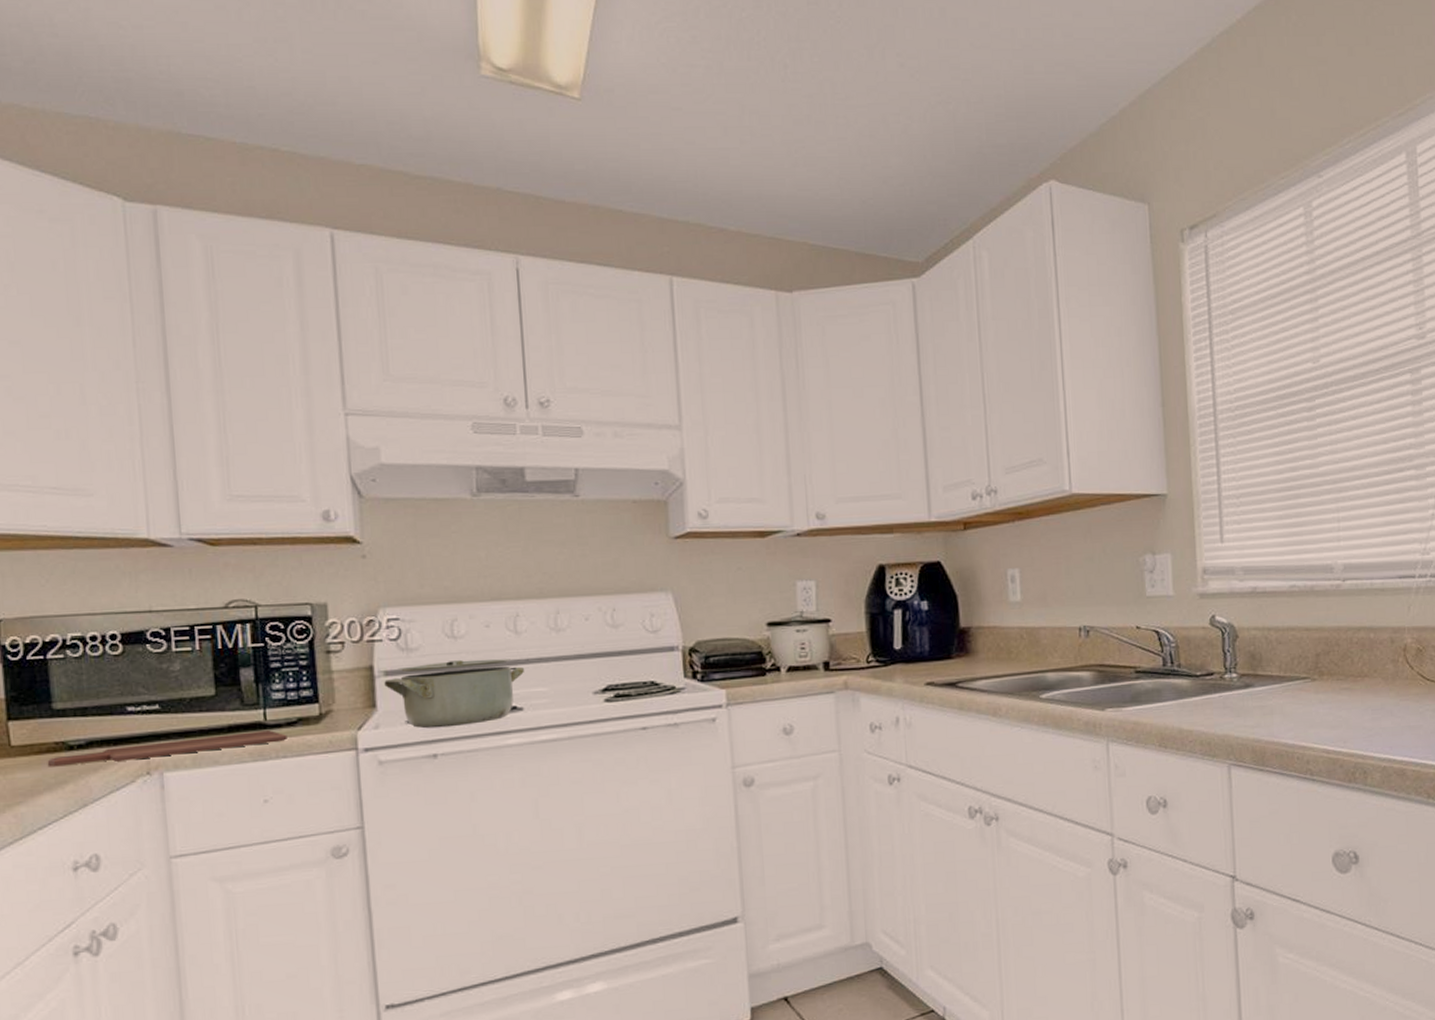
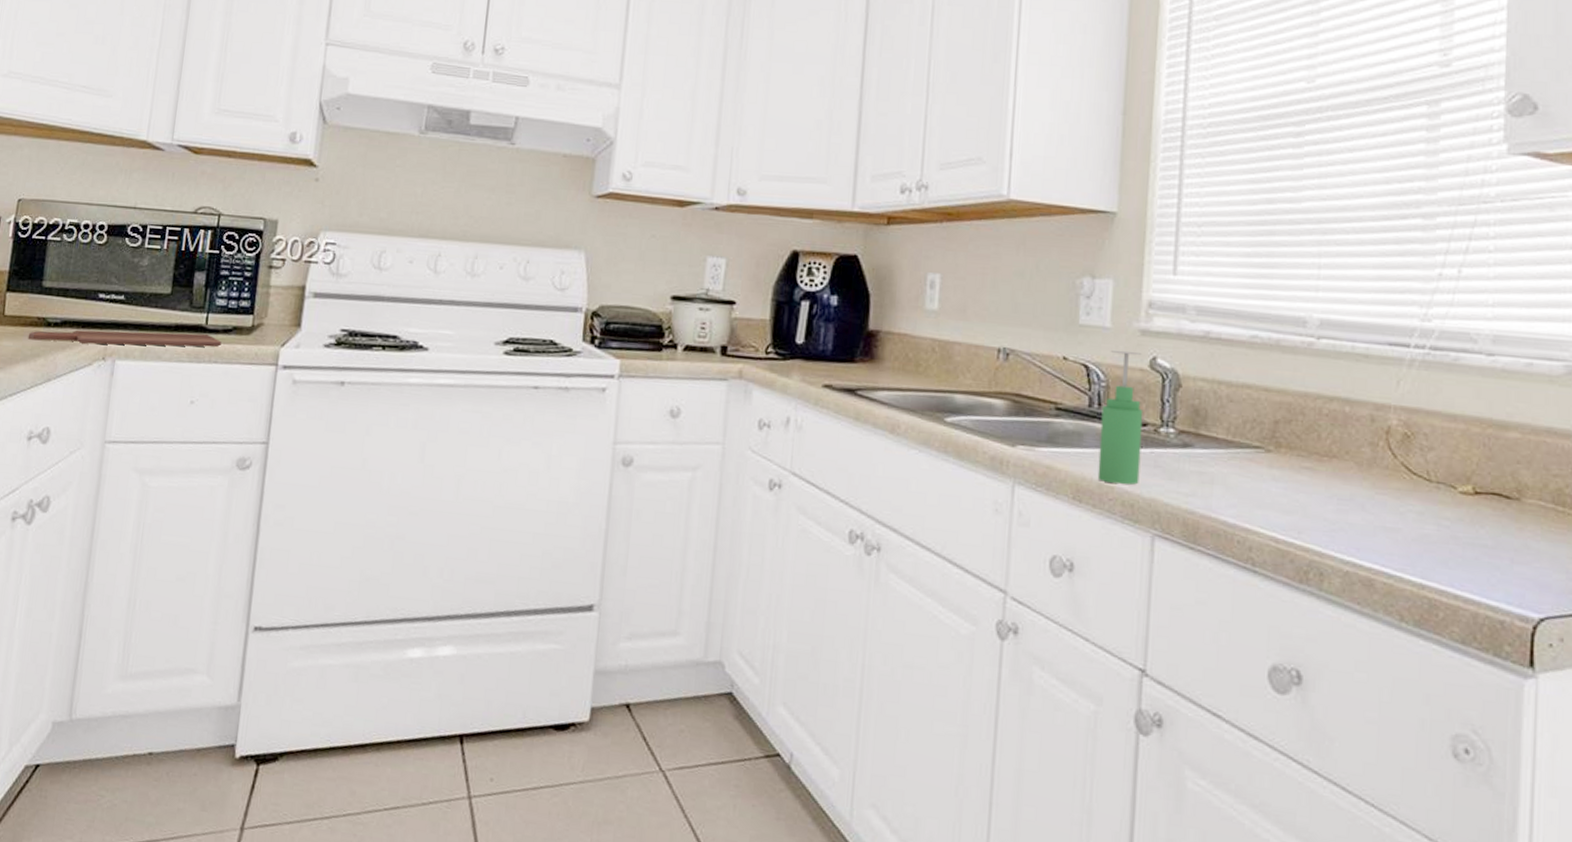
saucepan: present [384,659,525,729] -> none [311,291,437,358]
soap dispenser: none [1174,613,1213,728] -> present [1097,349,1144,486]

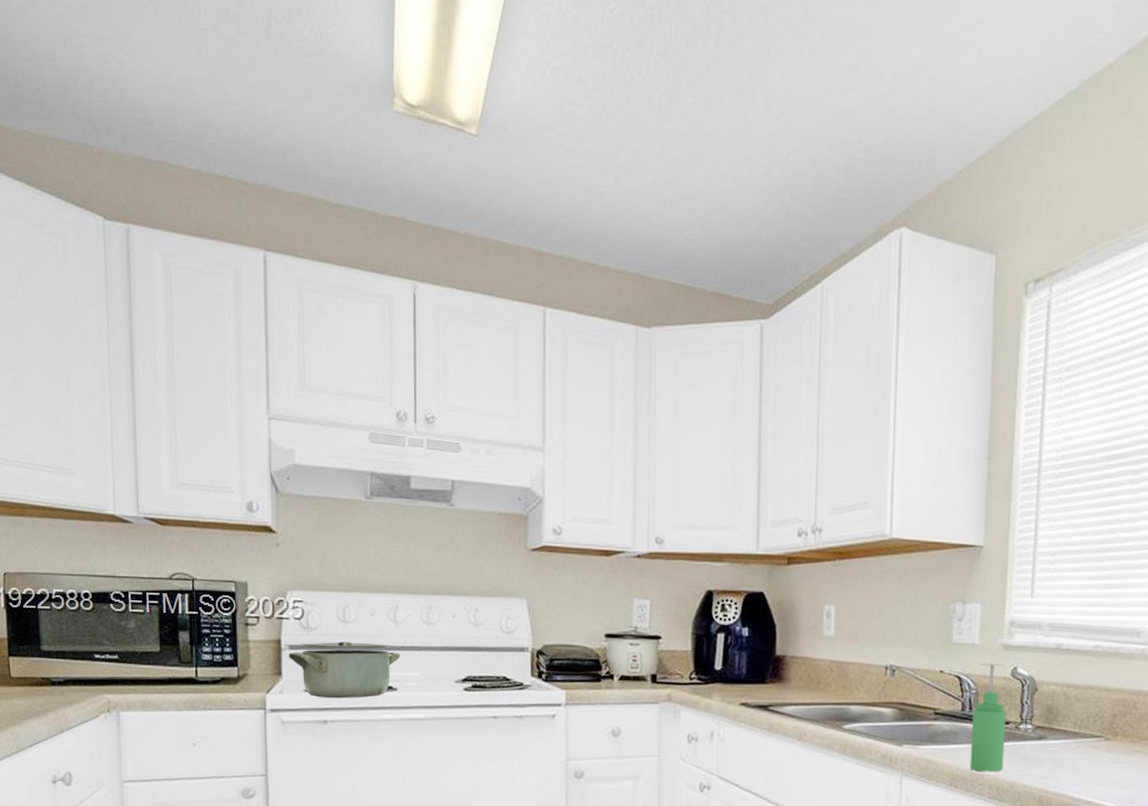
cutting board: present [27,329,222,348] -> none [36,685,213,699]
saucepan: none [311,291,437,358] -> present [289,642,401,699]

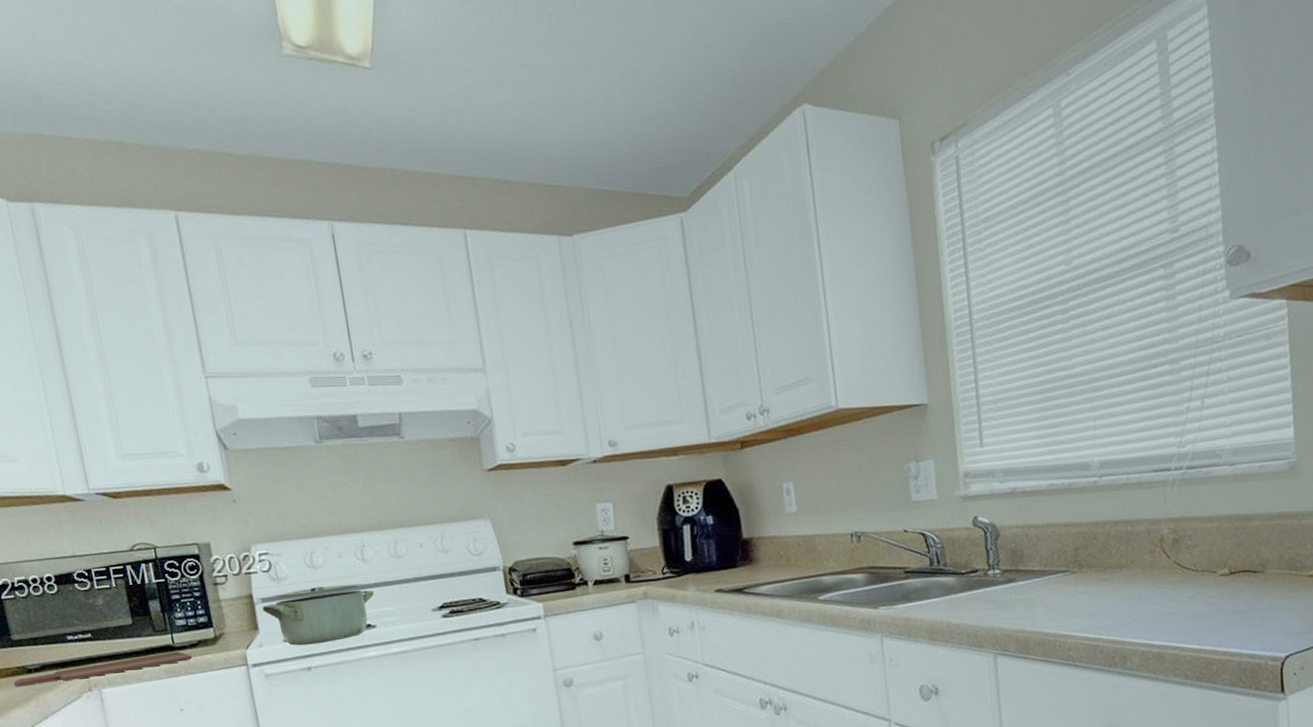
cutting board: none [36,685,213,699] -> present [13,651,192,687]
soap dispenser: present [969,662,1007,772] -> none [940,515,978,622]

